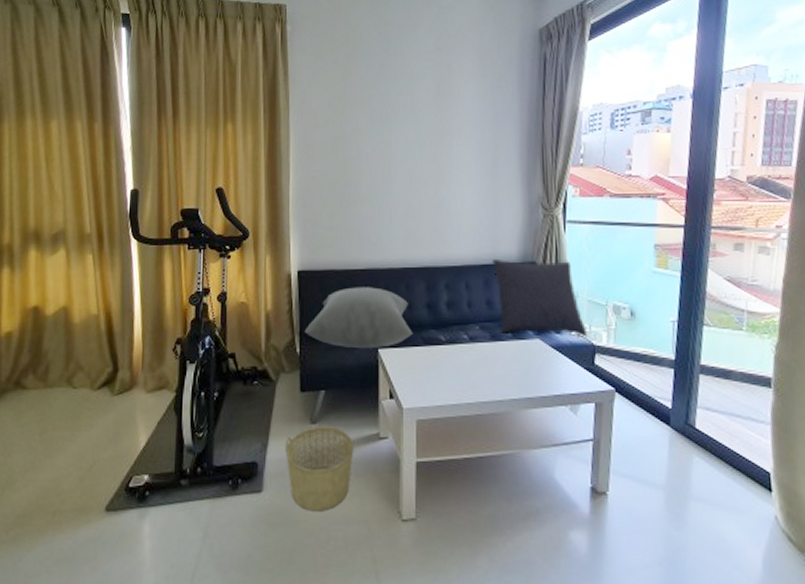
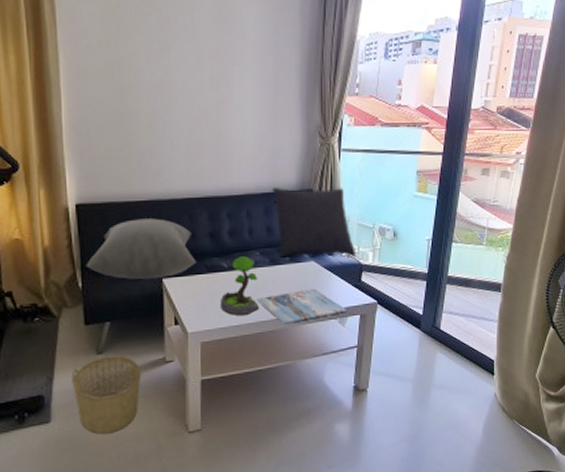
plant: none [437,330,479,395] -> present [220,256,259,316]
magazine: none [477,369,580,408] -> present [257,288,348,325]

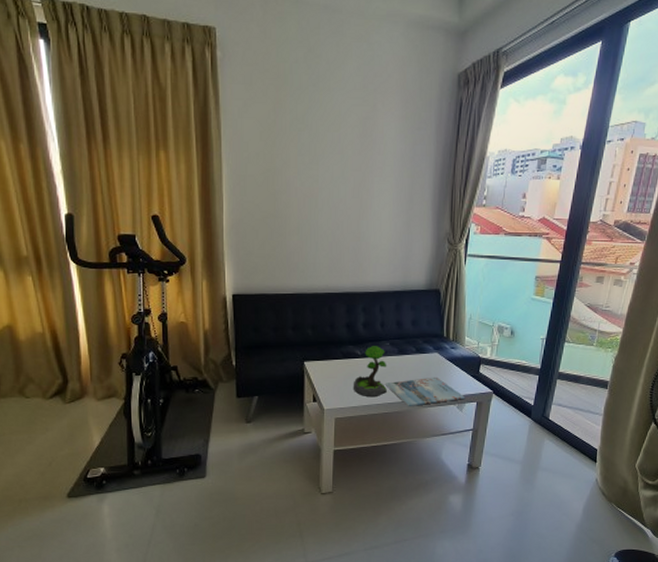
basket: present [71,355,142,434] -> none [224,425,283,490]
cushion: present [86,218,196,280] -> none [239,309,334,362]
cushion: present [272,187,357,258] -> none [403,286,476,352]

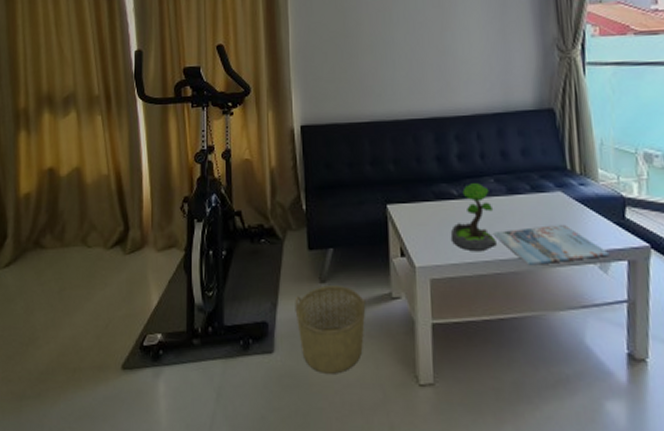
basket: none [224,425,283,490] -> present [295,285,366,374]

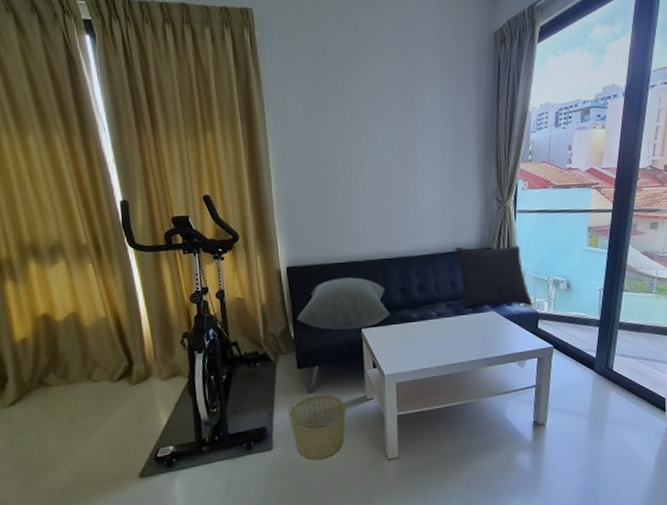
cushion: none [309,140,423,205] -> present [296,277,390,330]
plant: present [450,183,496,252] -> none [411,308,446,360]
magazine: present [494,224,610,267] -> none [444,335,526,368]
cushion: none [505,106,616,189] -> present [455,245,533,309]

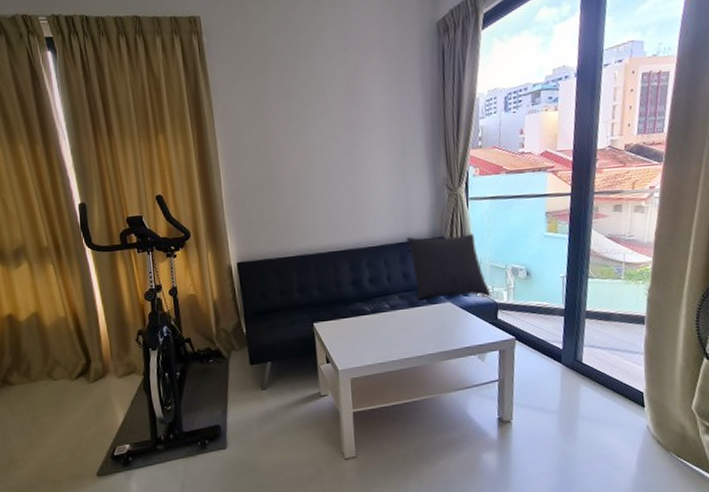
basket: present [288,394,347,460] -> none [241,390,301,459]
cushion: present [296,277,390,330] -> none [248,271,342,325]

